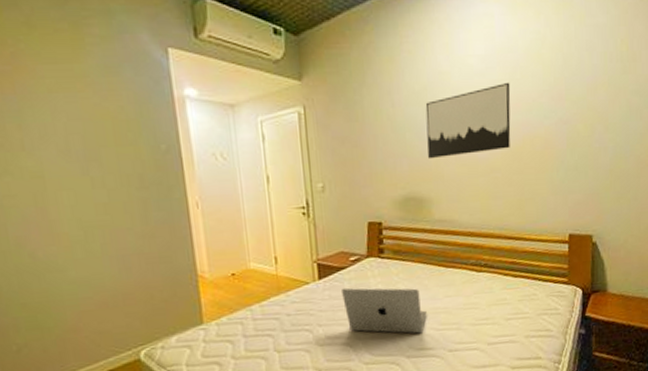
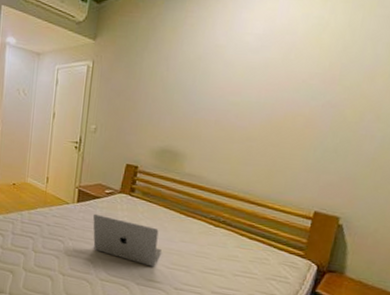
wall art: present [425,82,511,159] -> none [190,61,283,122]

